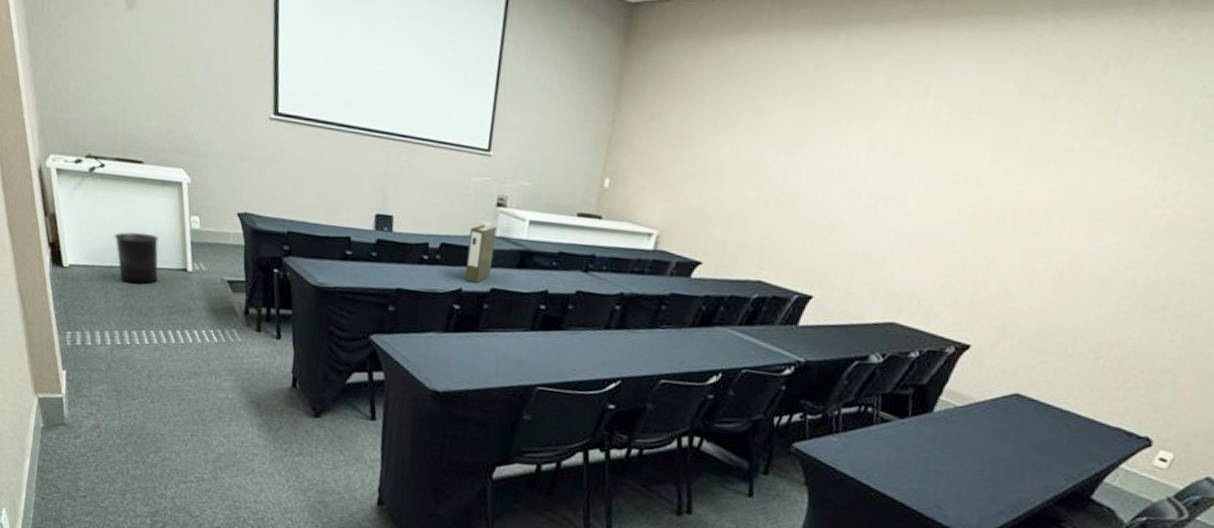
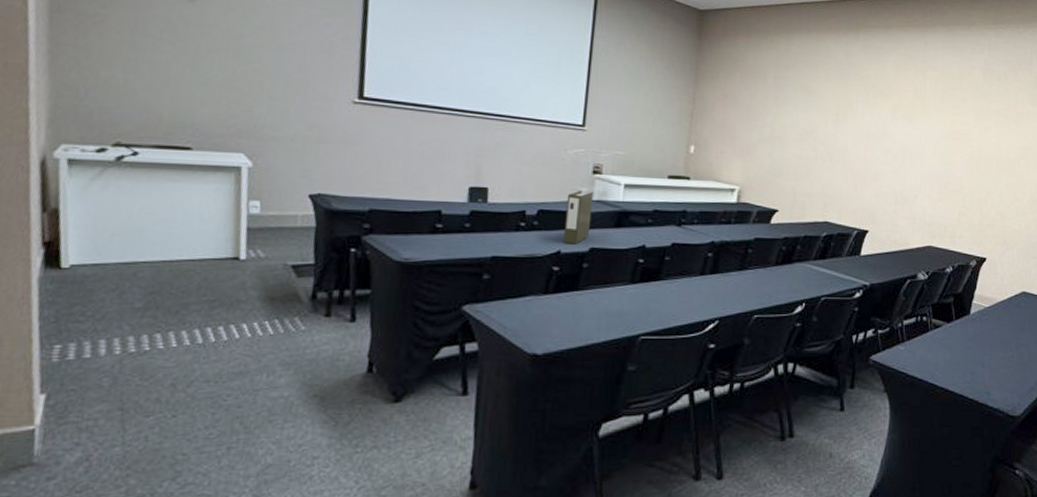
waste bin: present [114,232,159,285] -> none [141,222,204,279]

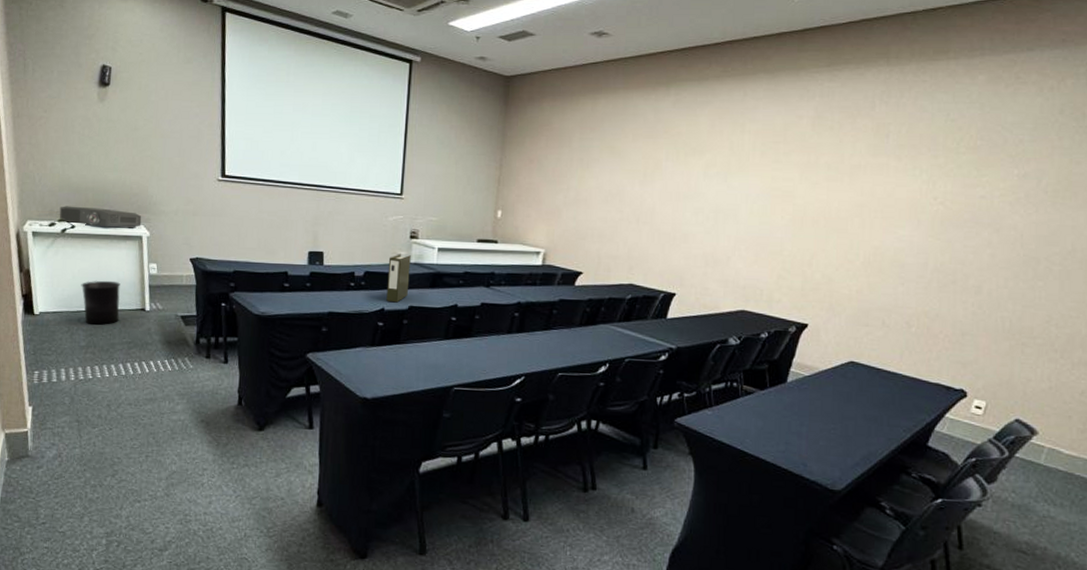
projector: none [113,126,242,157] -> present [59,206,142,229]
waste bin: none [141,222,204,279] -> present [81,280,120,325]

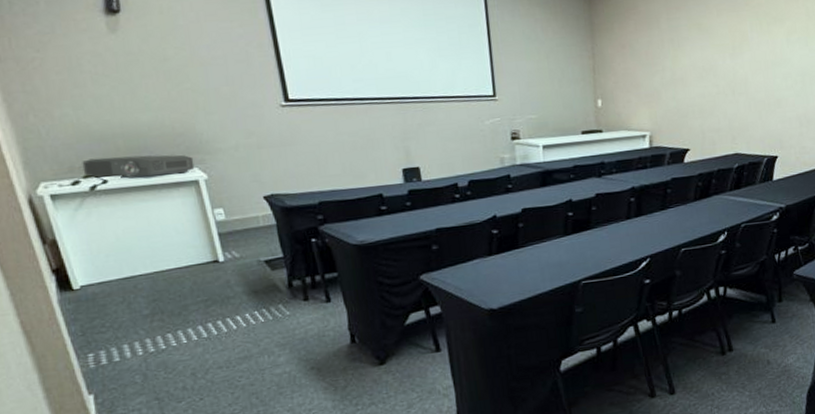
waste bin: present [81,280,120,325] -> none [129,235,188,289]
binder: present [386,254,411,303] -> none [492,157,519,208]

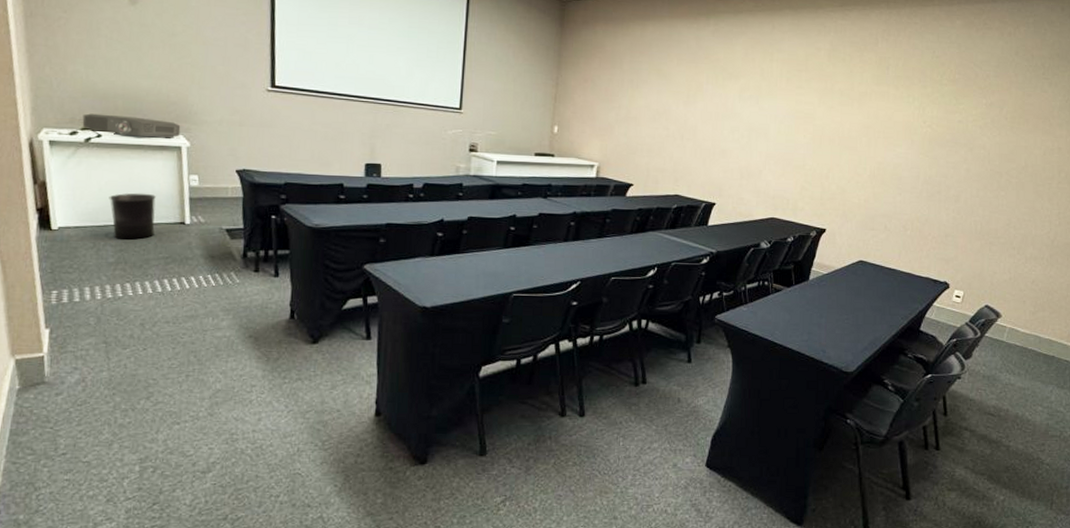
waste bin: none [129,235,188,289] -> present [109,193,156,240]

